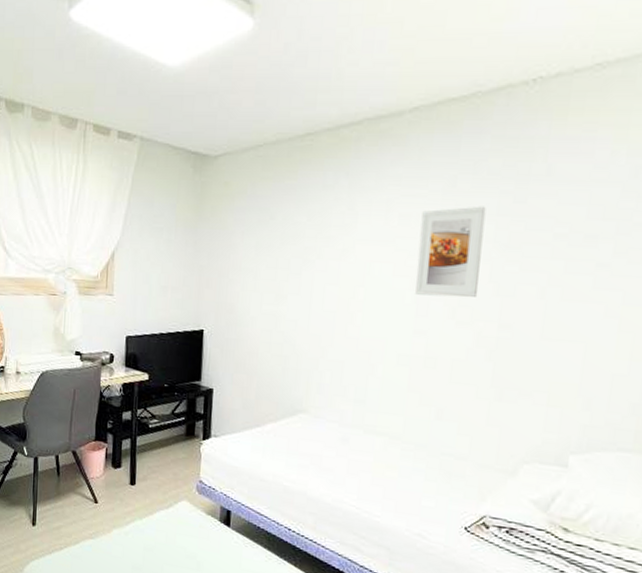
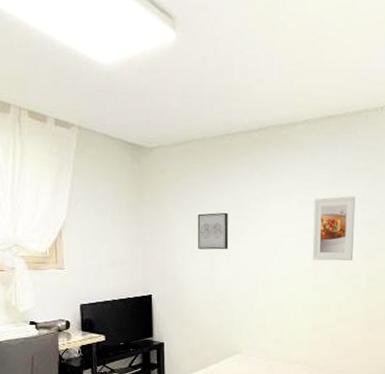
wall art: none [262,230,302,278] -> present [197,212,229,250]

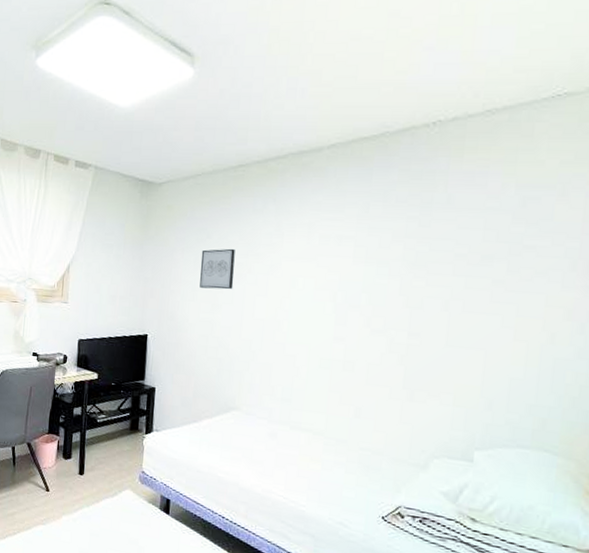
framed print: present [312,196,356,261] -> none [334,229,395,309]

